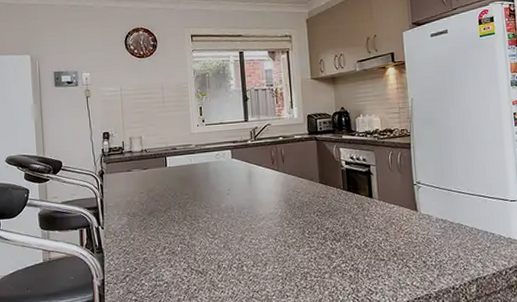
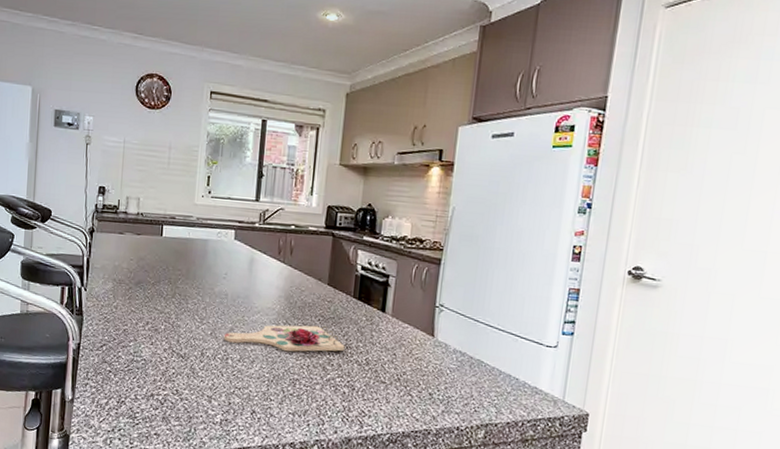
cutting board: none [236,219,344,251] -> present [223,325,345,352]

